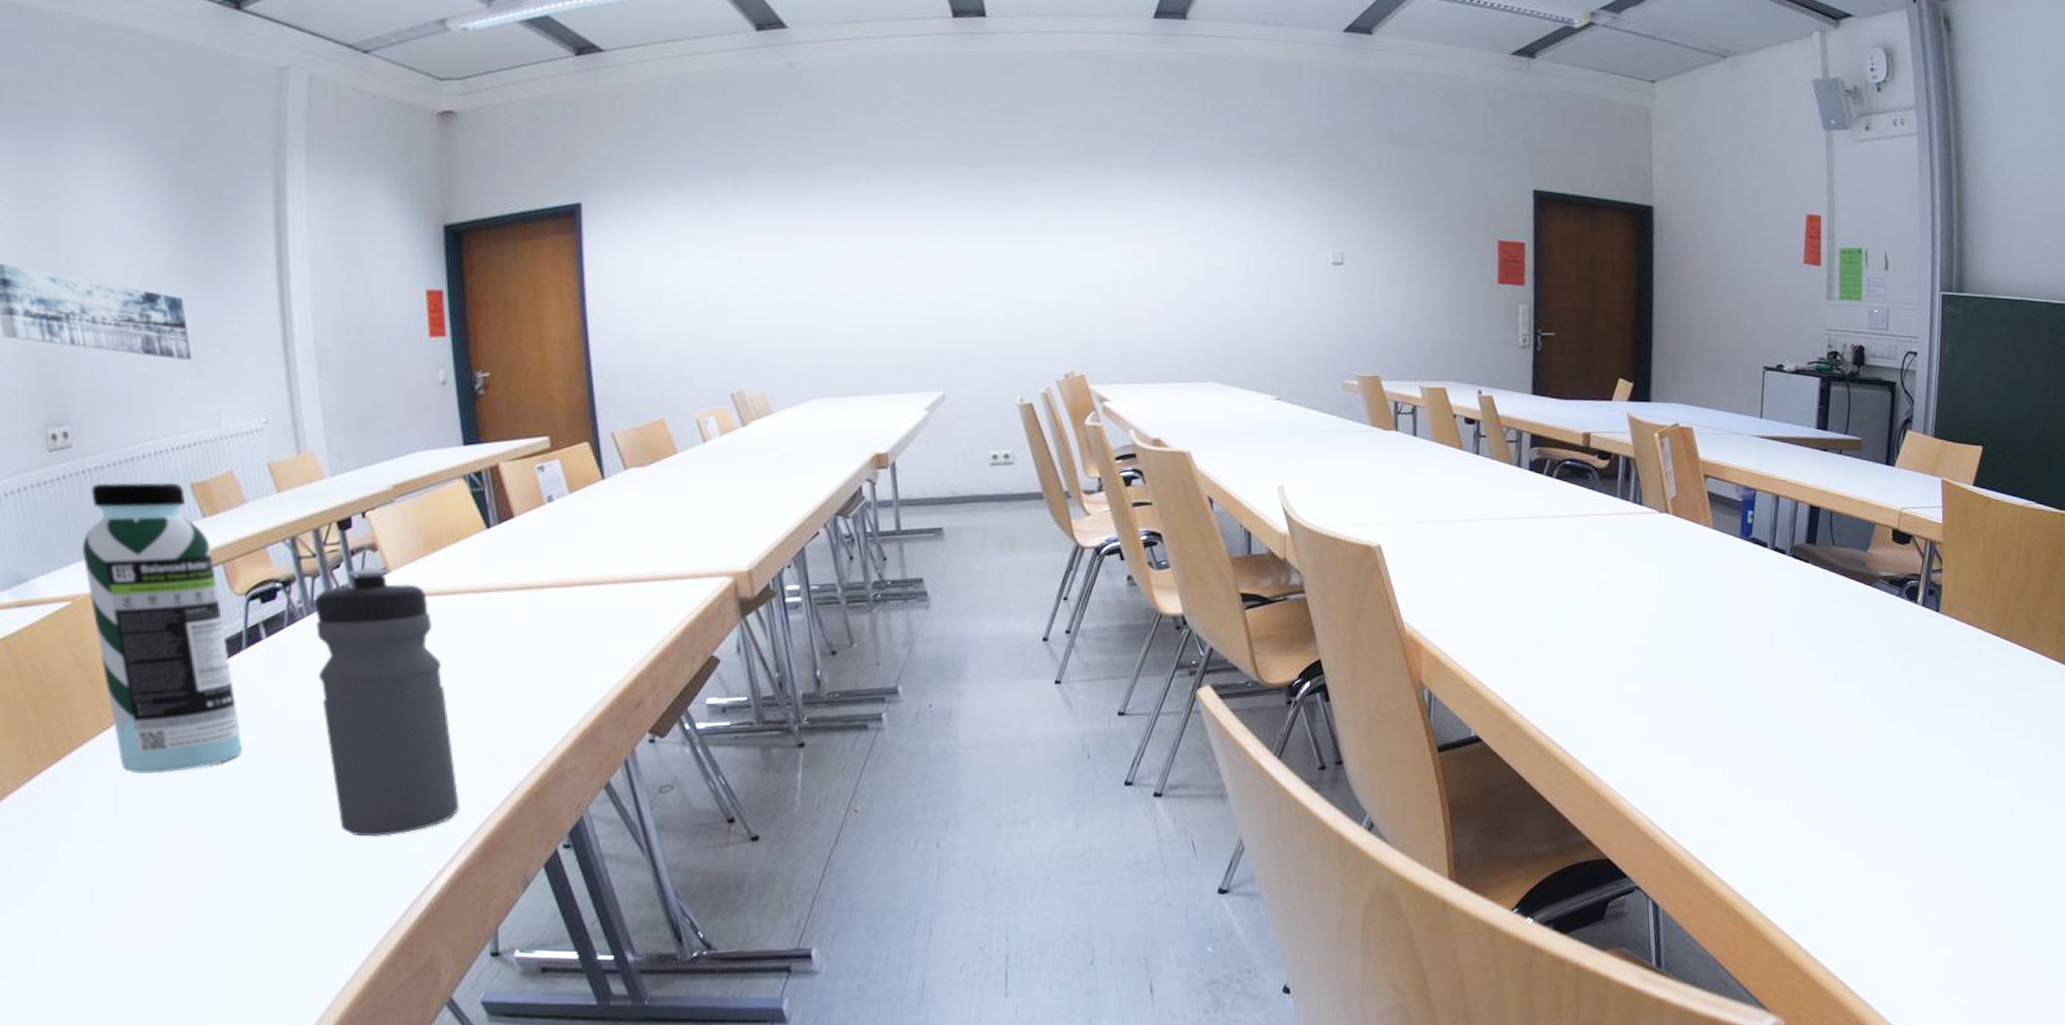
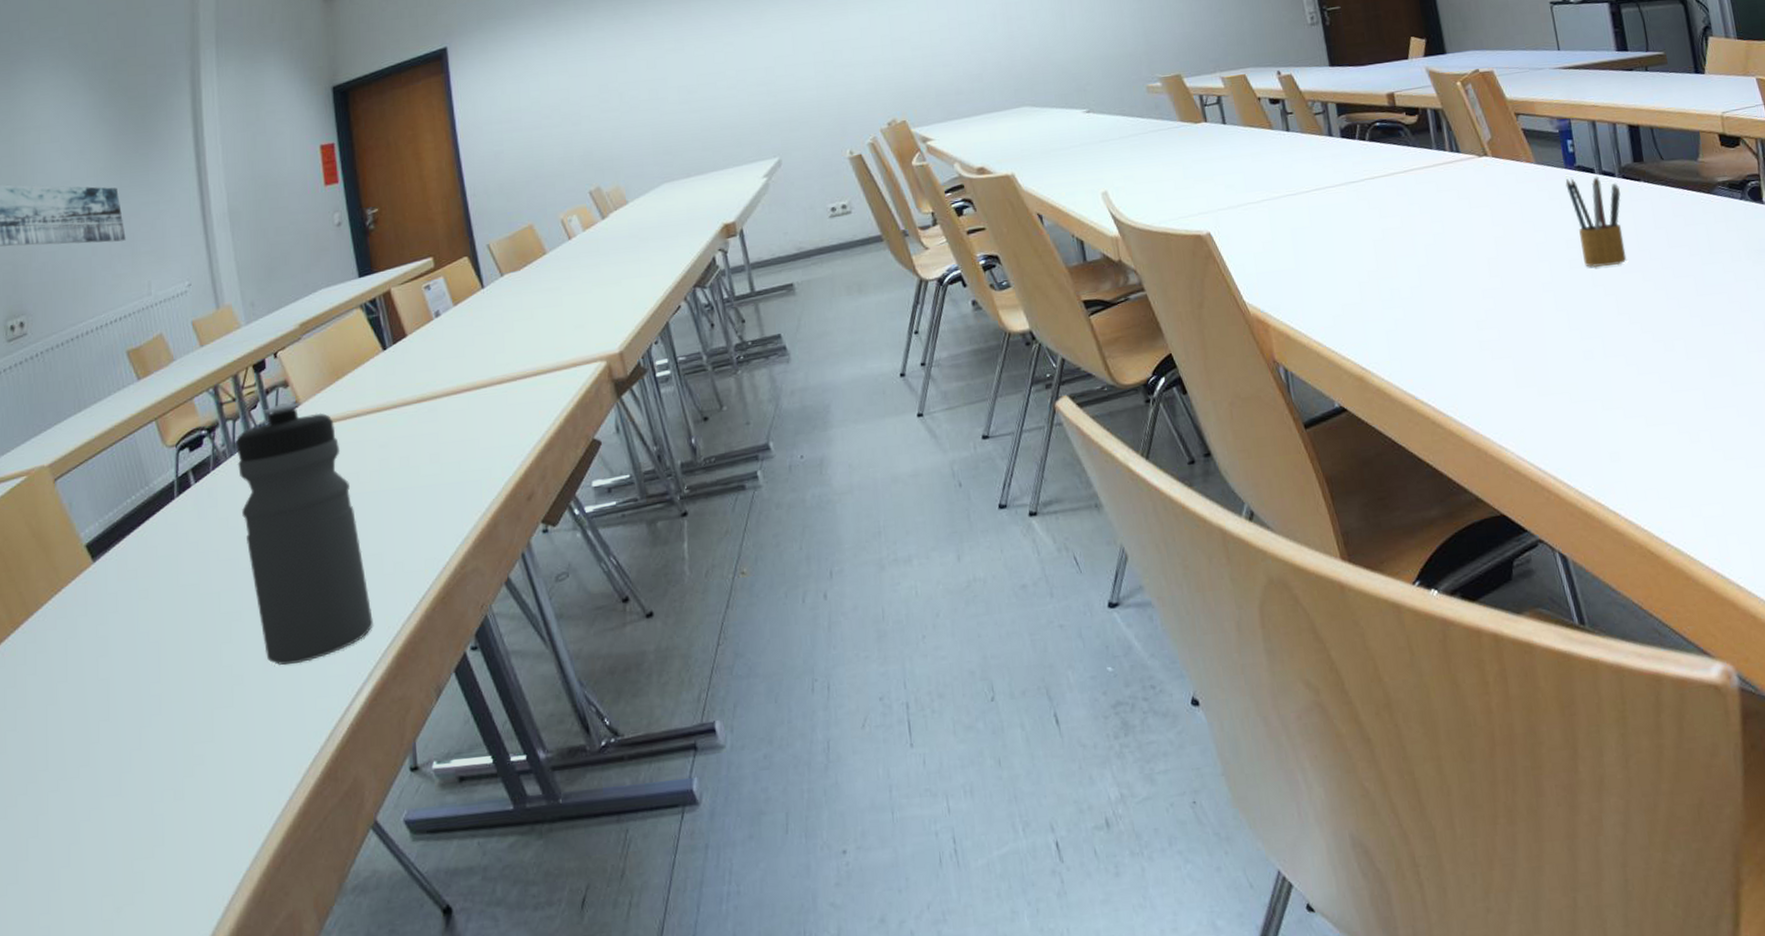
water bottle: present [83,482,242,774] -> none [36,353,177,632]
pencil box: none [1737,549,1787,641] -> present [1565,175,1627,268]

